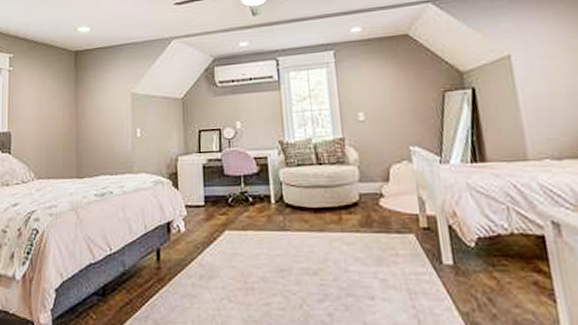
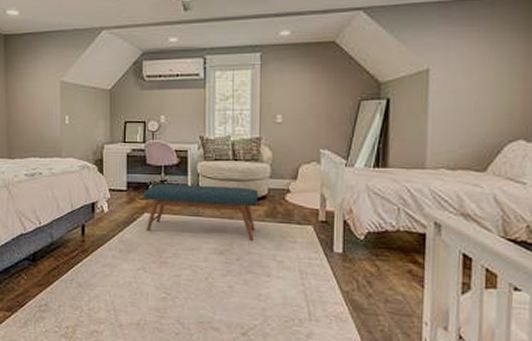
bench: none [222,194,350,256] -> present [143,184,259,240]

